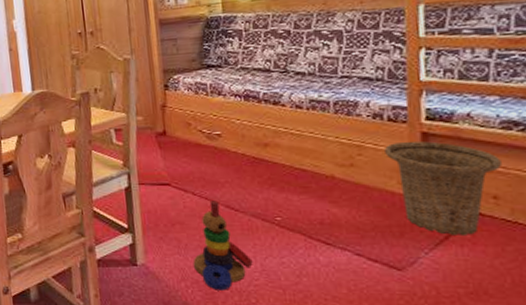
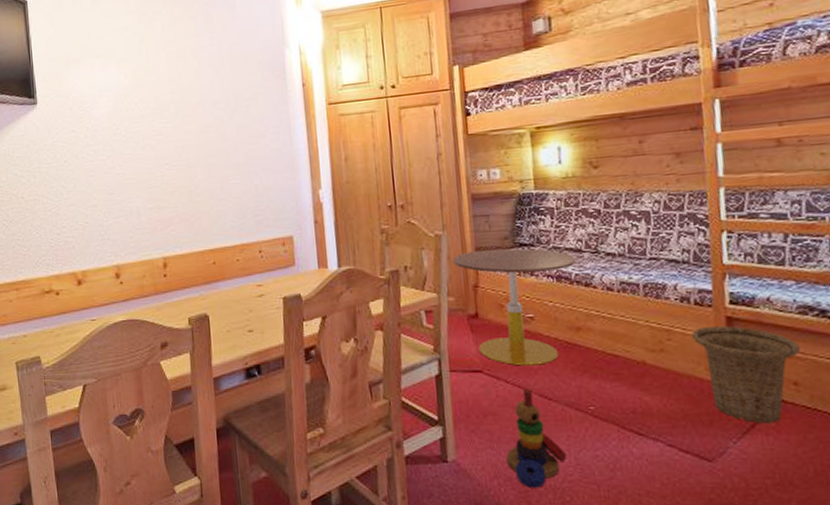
side table: none [140,69,265,180] -> present [452,248,577,366]

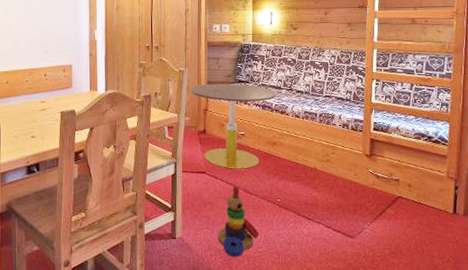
basket: present [692,325,800,423] -> none [348,144,414,212]

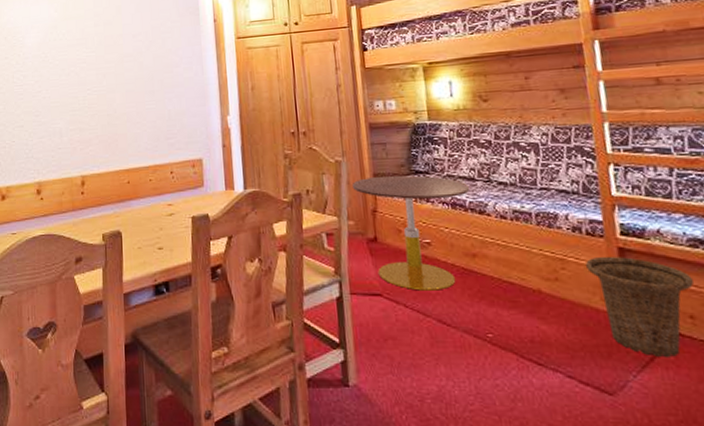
stacking toy: present [217,186,259,257] -> none [406,314,467,417]
basket: none [348,144,414,212] -> present [586,256,694,357]

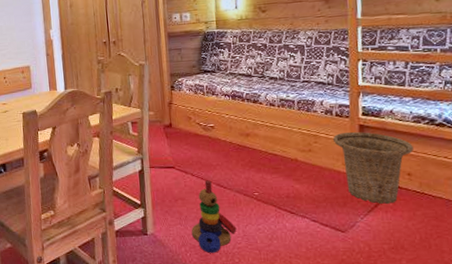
side table: present [351,175,470,291] -> none [152,74,248,163]
stacking toy: none [406,314,467,417] -> present [191,180,237,253]

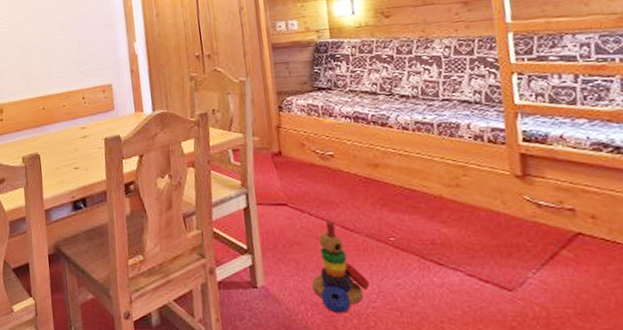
basket: present [333,131,413,204] -> none [487,162,596,255]

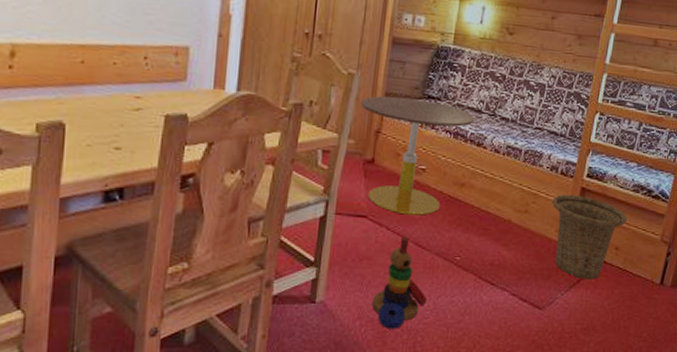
side table: none [256,92,373,200] -> present [360,96,475,216]
basket: none [487,162,596,255] -> present [552,194,627,279]

